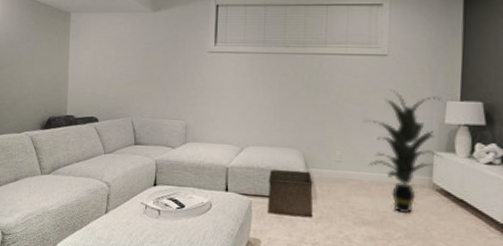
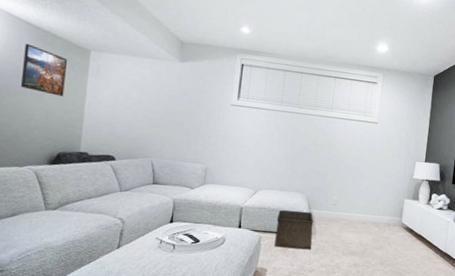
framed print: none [16,14,51,61] -> present [21,43,67,96]
indoor plant: present [364,90,442,215] -> none [356,150,413,246]

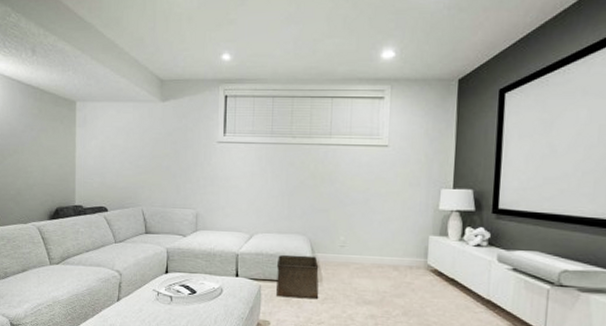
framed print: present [21,43,67,96] -> none [19,102,56,151]

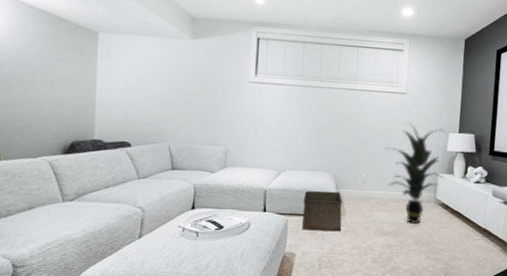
indoor plant: none [366,179,437,294] -> present [385,123,445,225]

